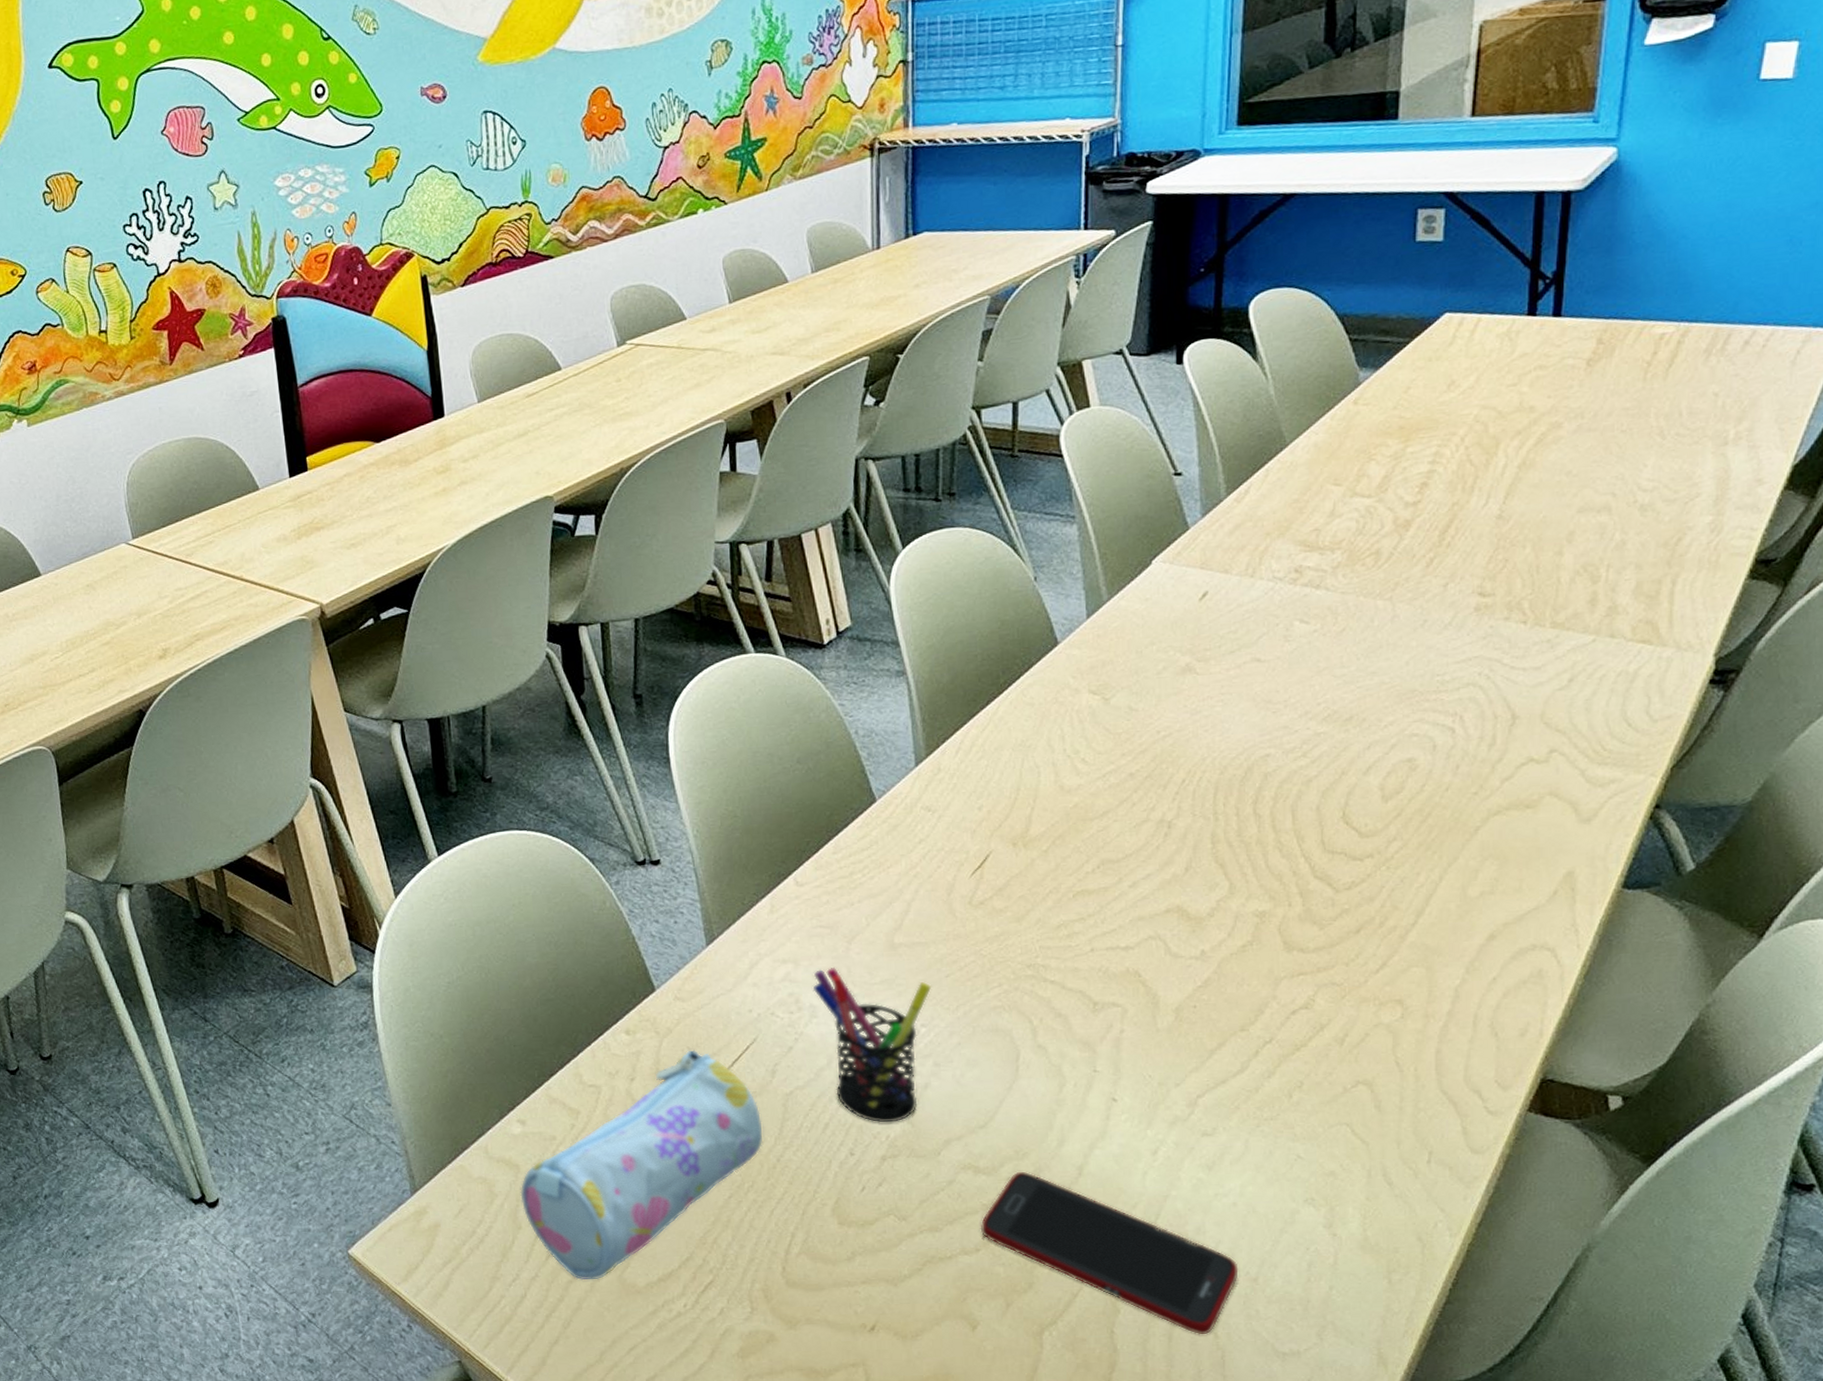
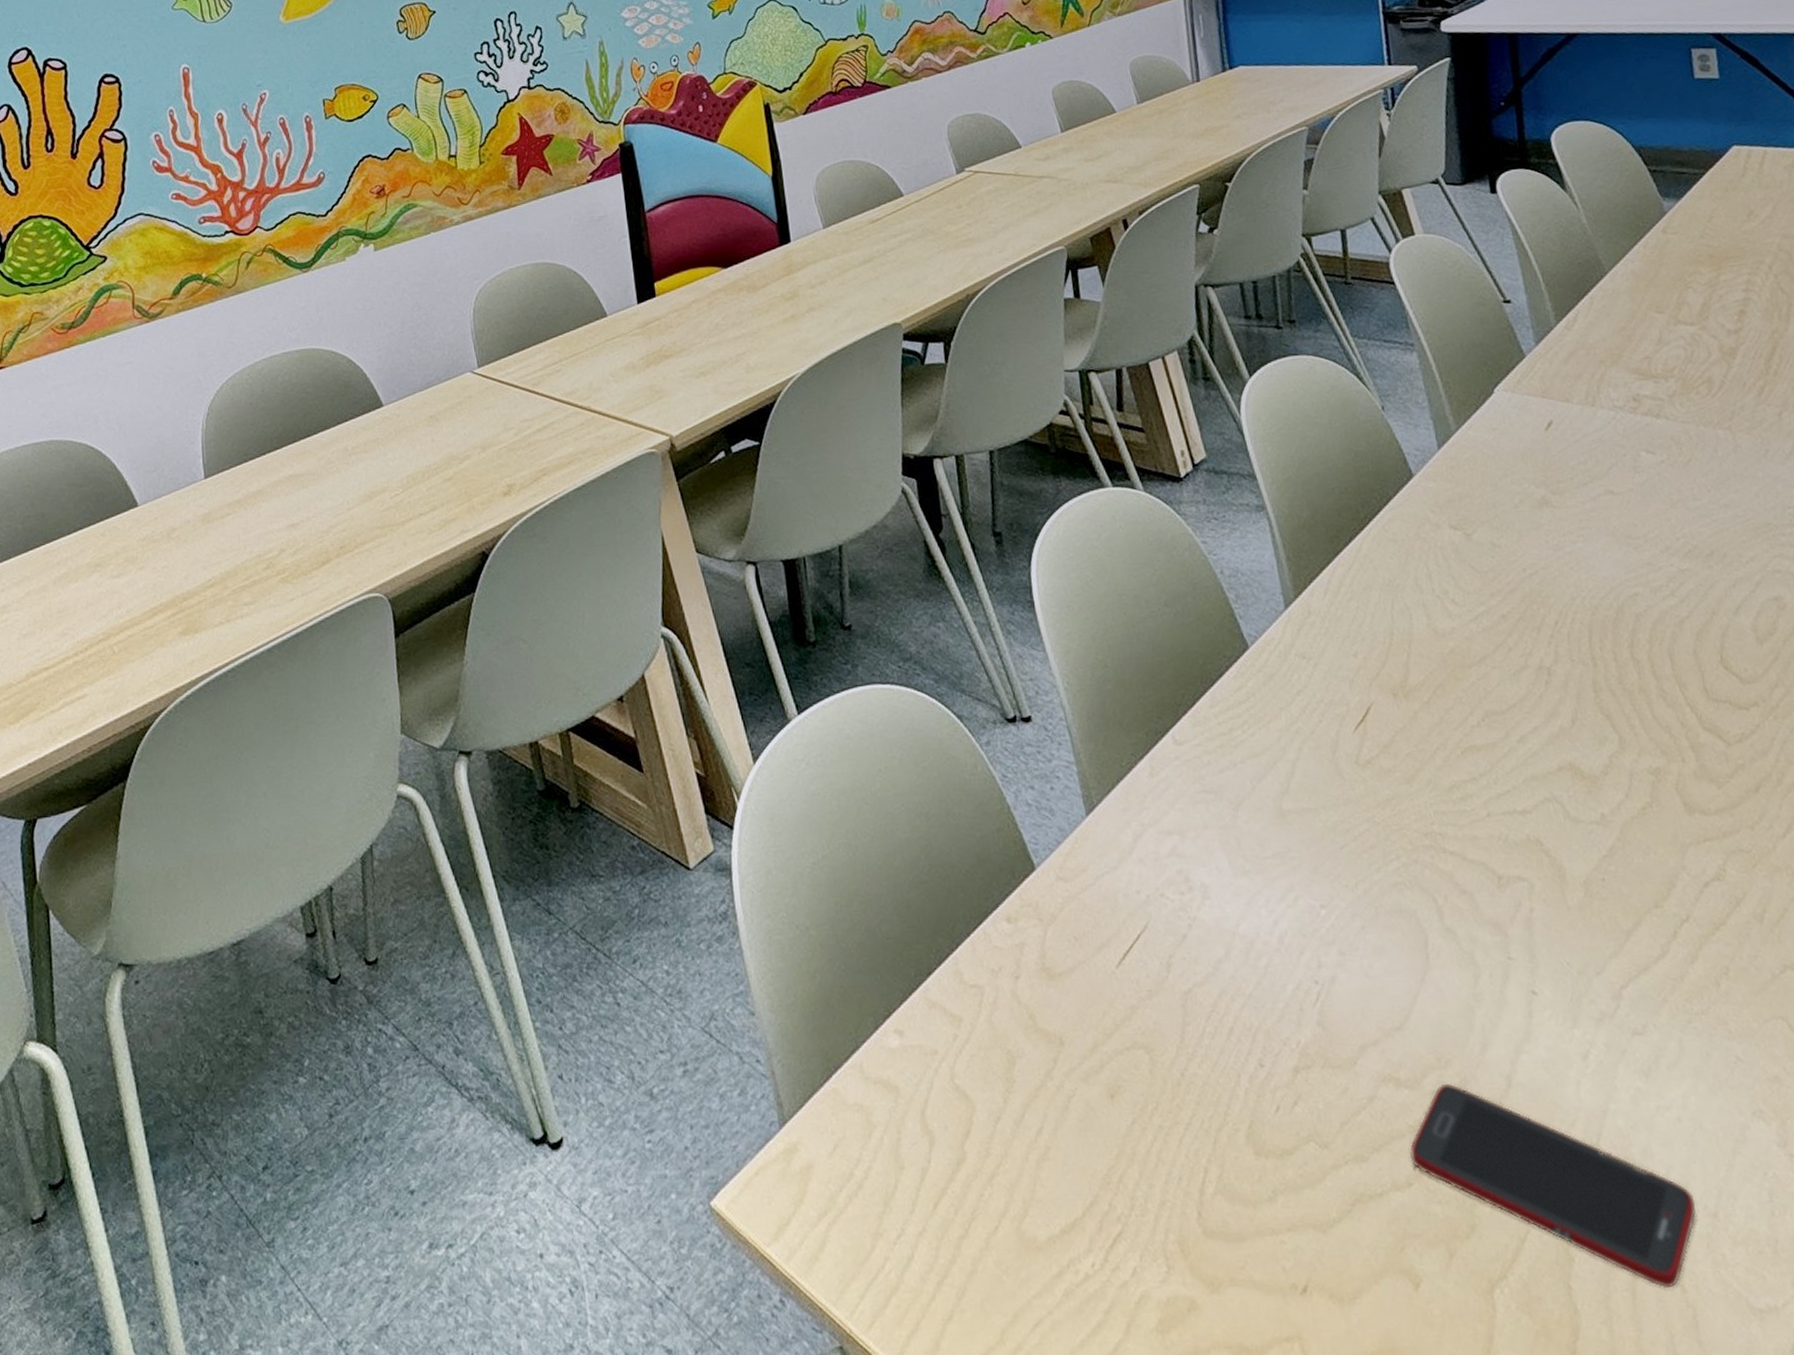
pencil case: present [520,1050,763,1281] -> none [901,940,1165,1235]
pen holder: present [812,968,932,1123] -> none [1201,839,1328,1026]

